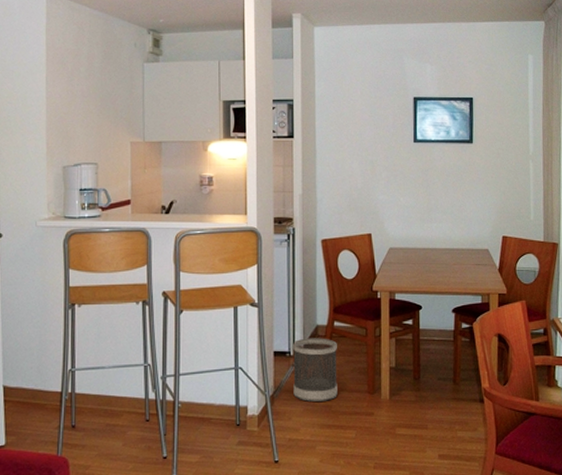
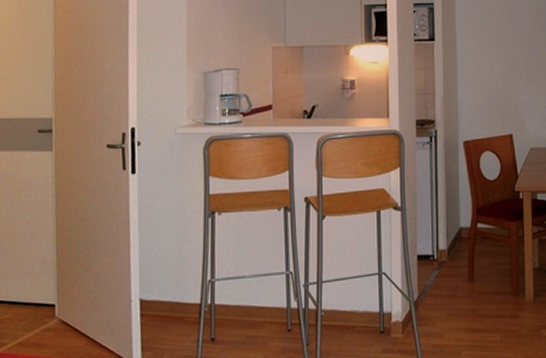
wastebasket: present [293,338,338,402] -> none [437,240,482,306]

